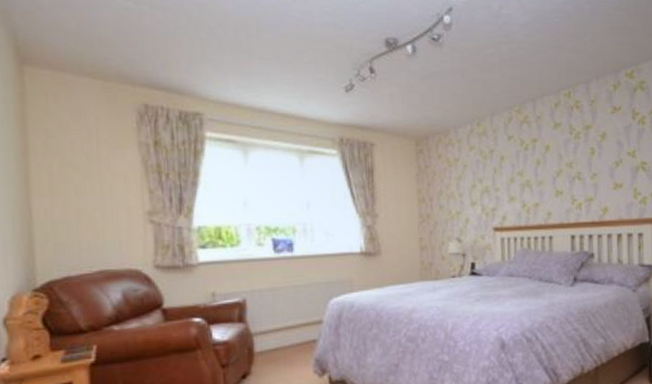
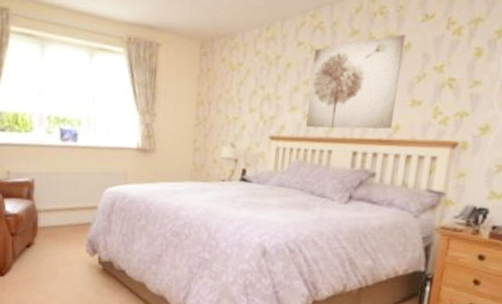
wall art: none [524,124,602,217] -> present [305,34,406,129]

